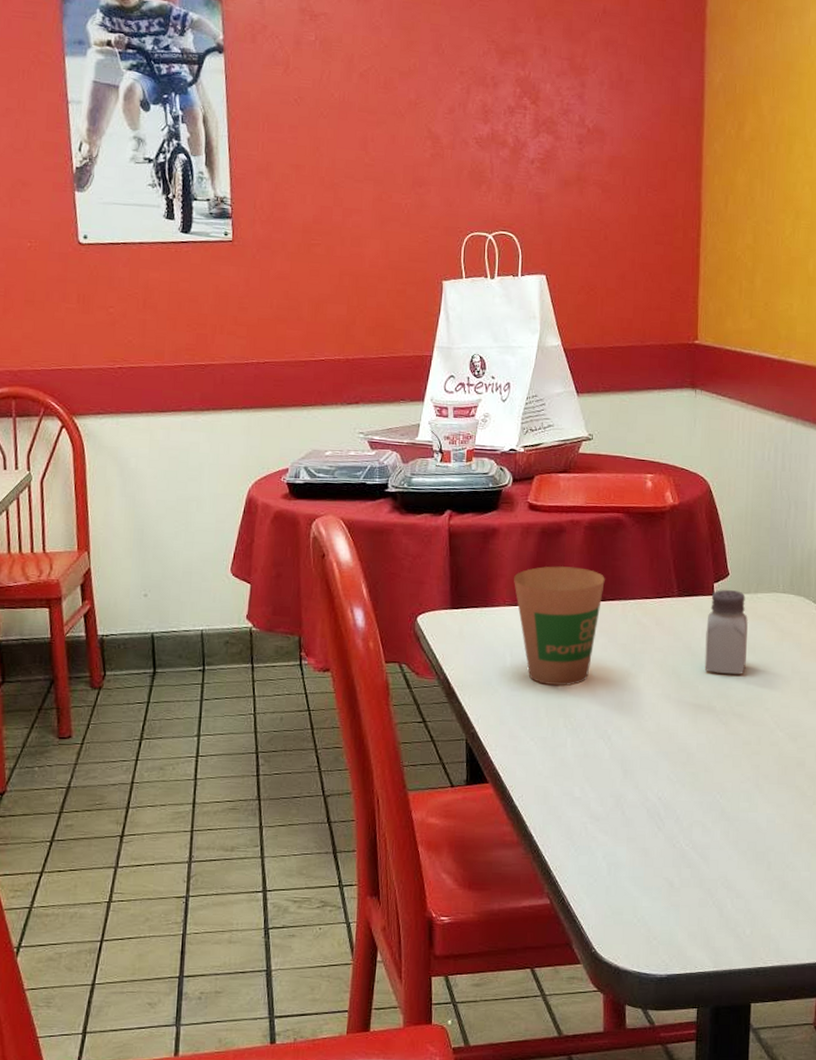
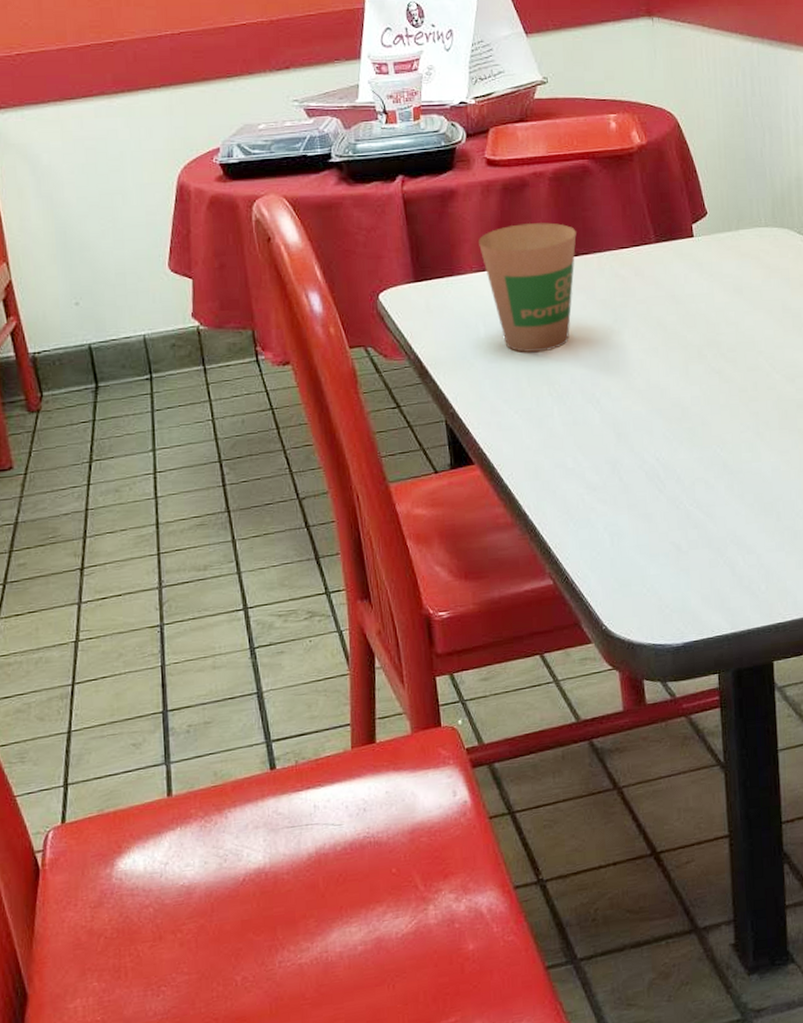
saltshaker: present [704,590,748,674] -> none [688,229,734,320]

